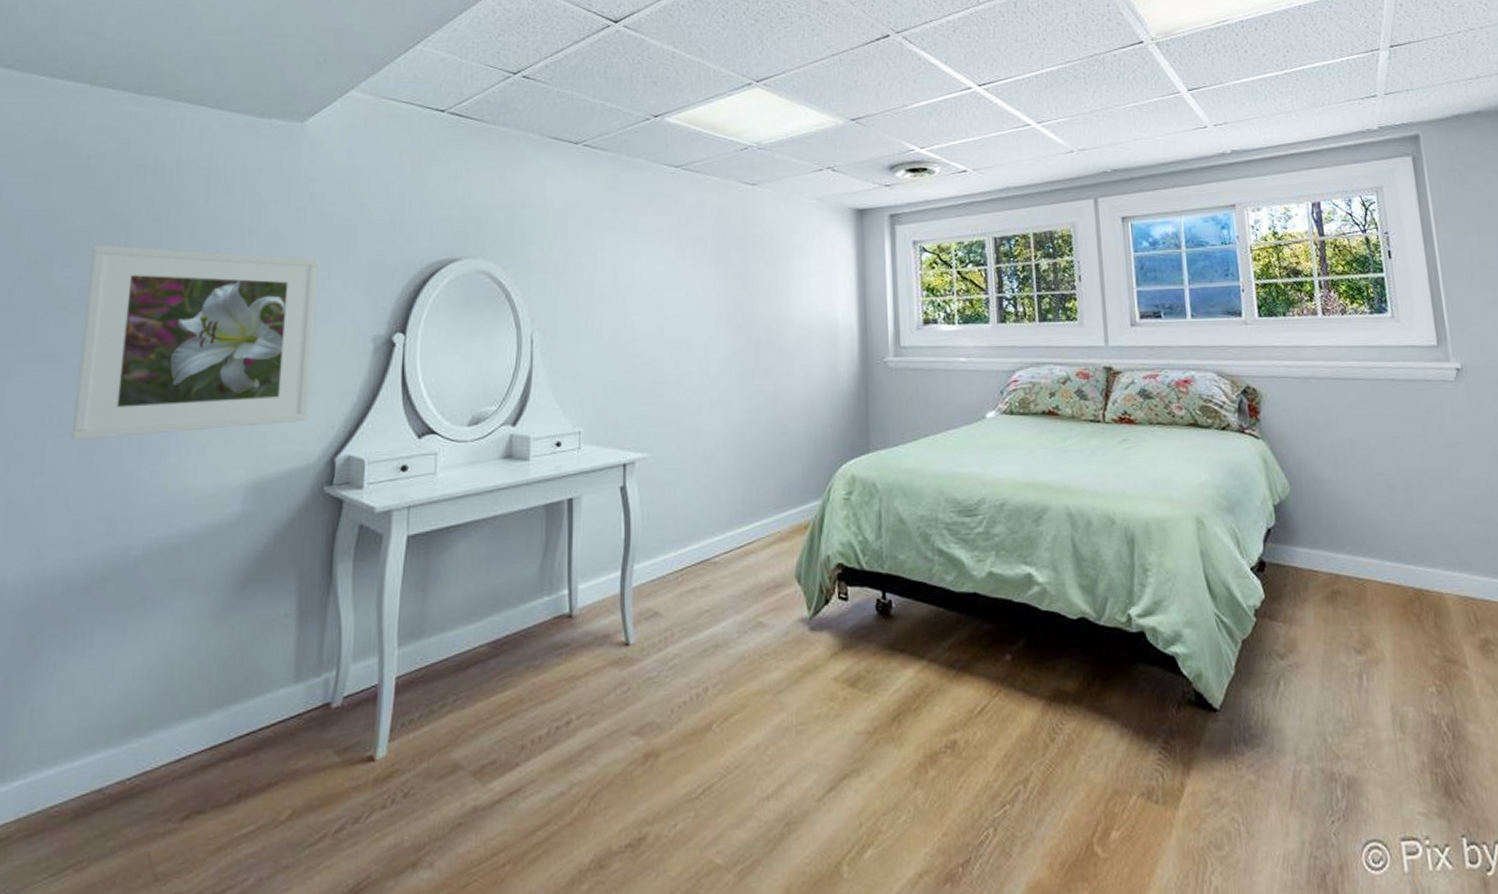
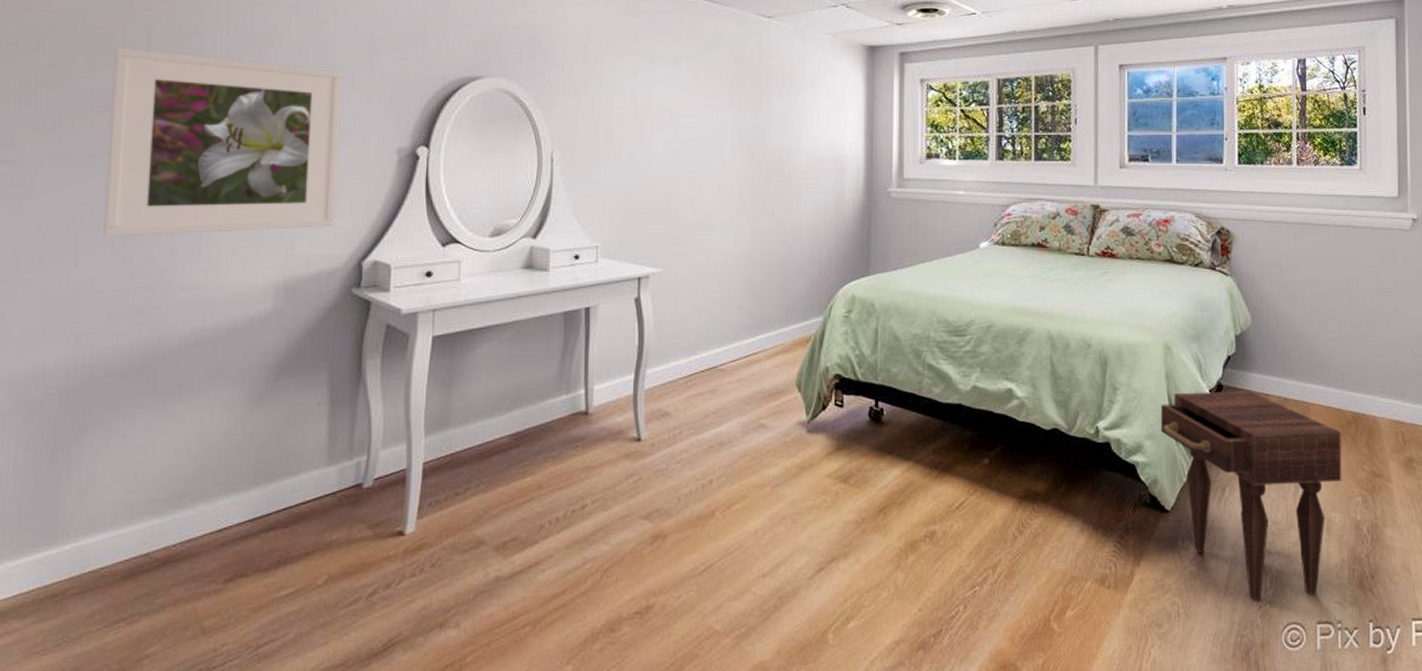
nightstand: none [1198,568,1411,814] -> present [1160,391,1342,600]

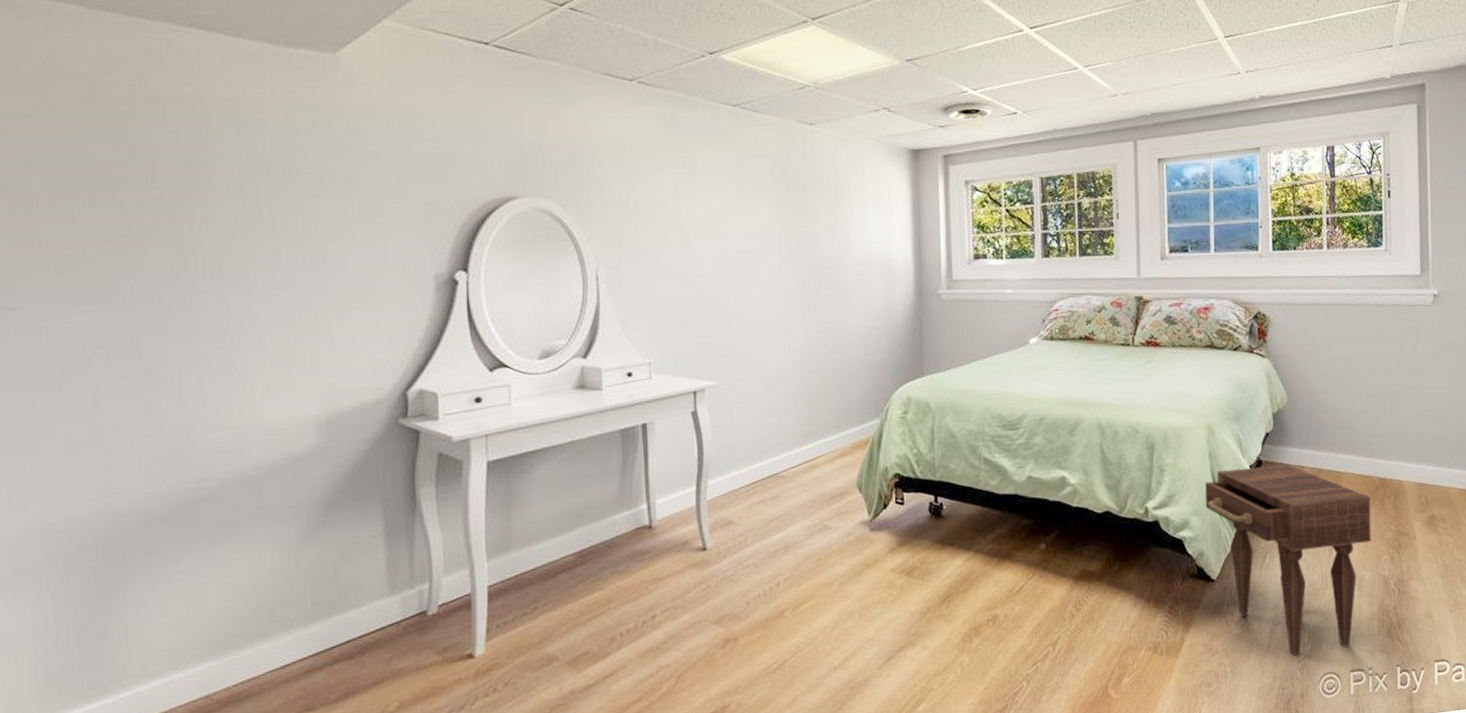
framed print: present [102,47,342,236] -> none [116,181,375,380]

